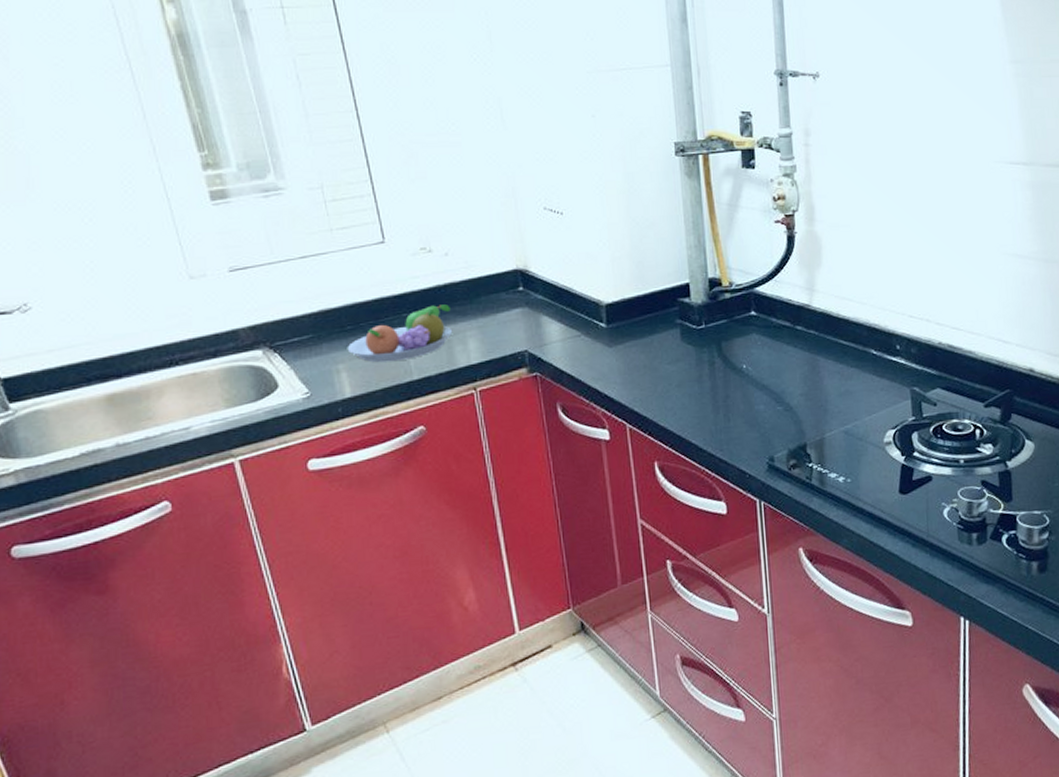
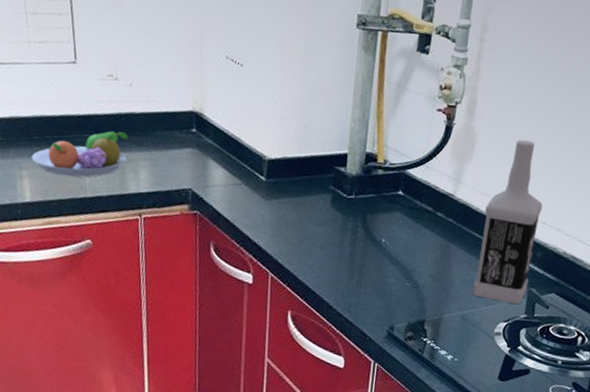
vodka: none [846,235,910,408] -> present [472,139,543,304]

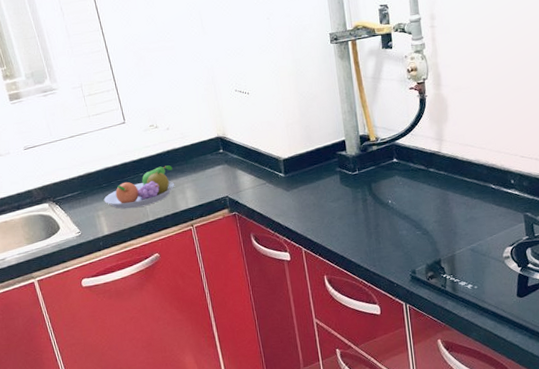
vodka: present [472,139,543,304] -> none [469,93,523,230]

